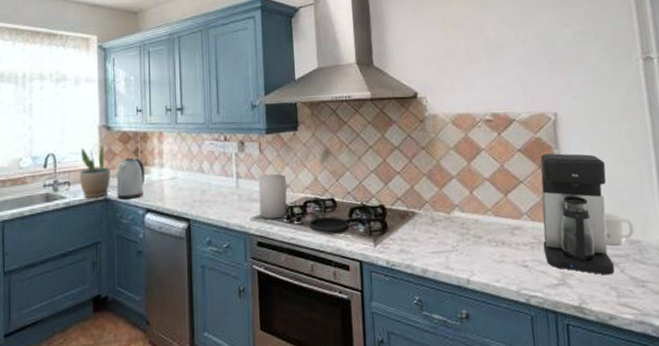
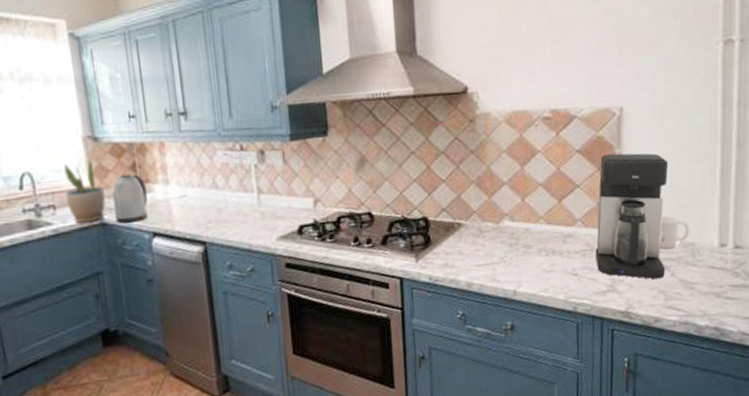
canister: present [258,173,288,220] -> none [283,186,319,239]
frying pan: present [308,211,349,234] -> none [342,227,388,251]

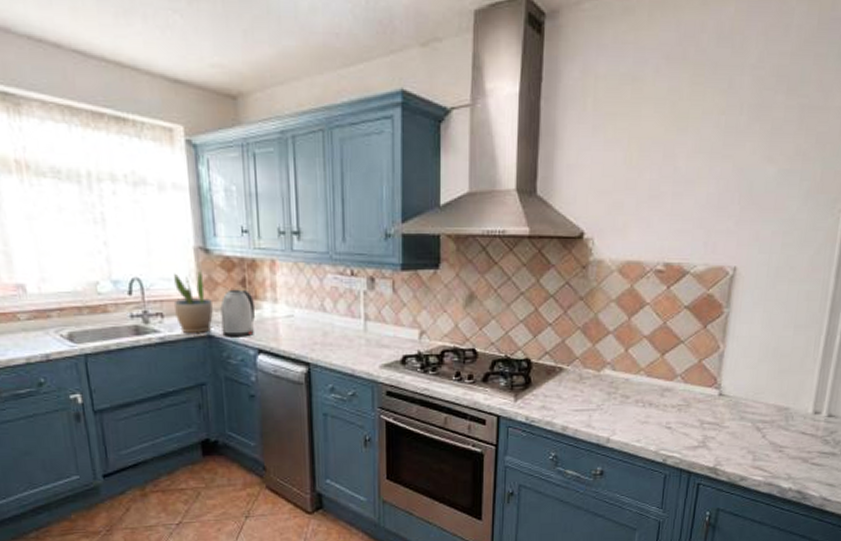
coffee maker: present [595,153,669,279] -> none [690,313,775,440]
mug: present [659,214,690,250] -> none [754,377,787,412]

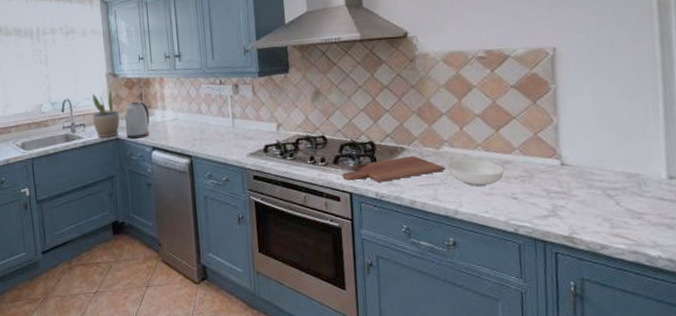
cutting board: none [491,376,604,405] -> present [342,155,446,182]
bowl: none [606,384,664,415] -> present [447,159,505,187]

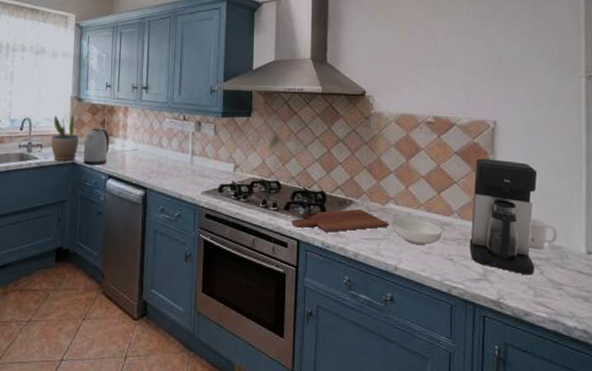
coffee maker: none [534,88,609,207] -> present [469,158,537,275]
mug: none [601,146,634,179] -> present [528,217,558,249]

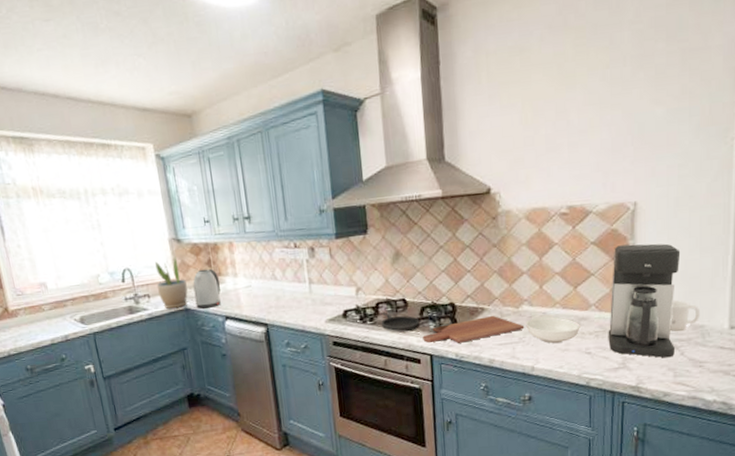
frying pan: none [253,191,291,213] -> present [380,312,420,332]

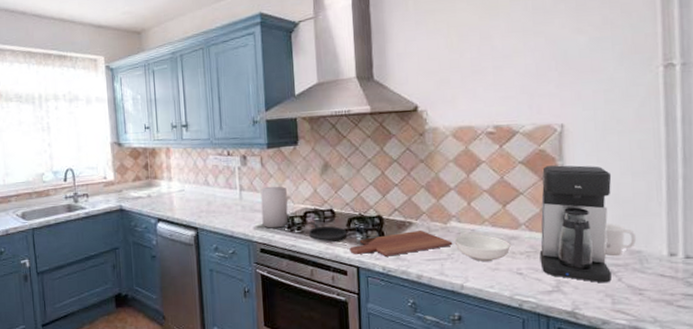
potted plant: present [155,256,188,309] -> none [95,159,124,209]
kettle: present [193,268,221,309] -> none [129,172,155,210]
canister: none [330,277,361,321] -> present [260,186,289,229]

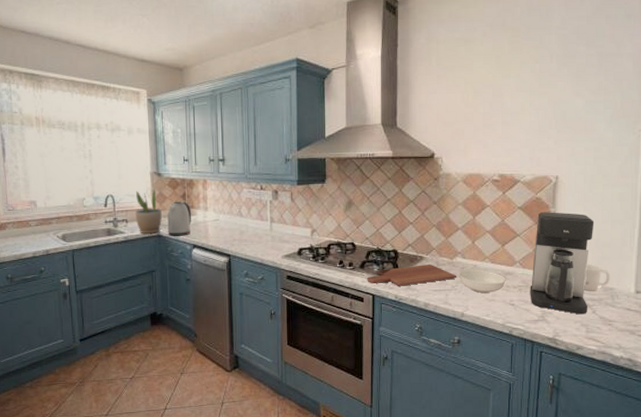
potted plant: none [95,159,124,209] -> present [135,188,162,234]
kettle: none [129,172,155,210] -> present [167,201,191,236]
canister: present [260,186,289,229] -> none [289,219,314,258]
frying pan: present [308,221,347,242] -> none [331,253,366,272]

